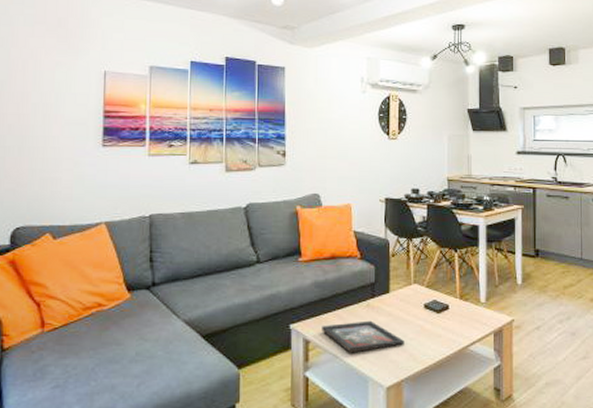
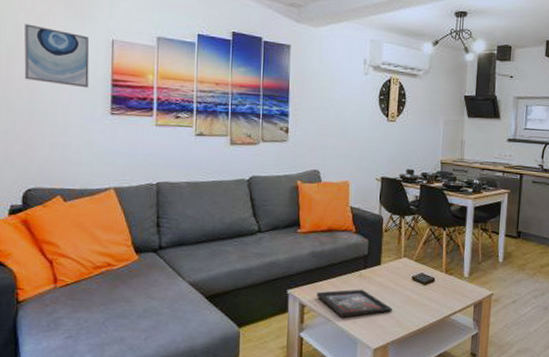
wall art: none [15,60,82,121] -> present [24,24,90,88]

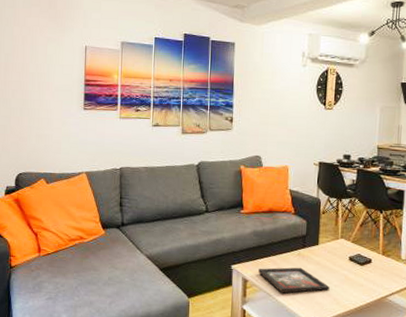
wall art: present [24,24,90,88] -> none [17,37,68,88]

